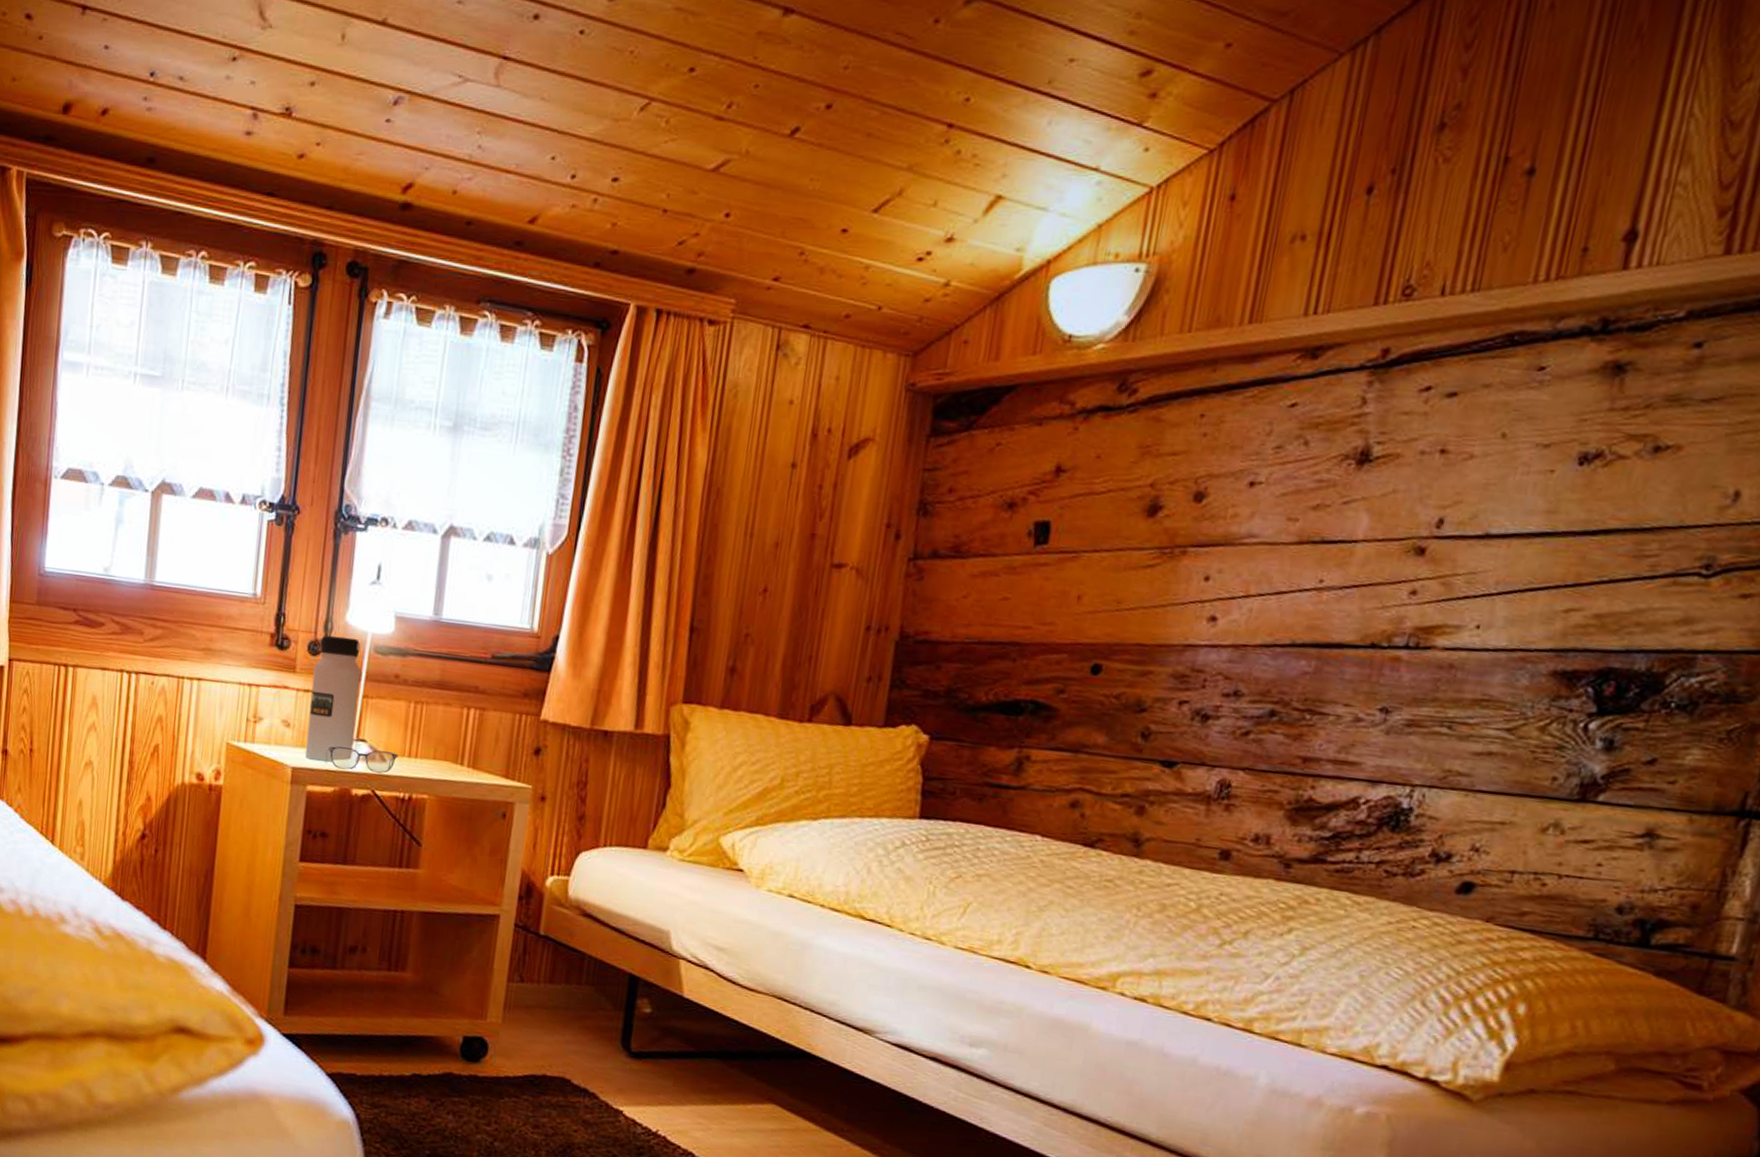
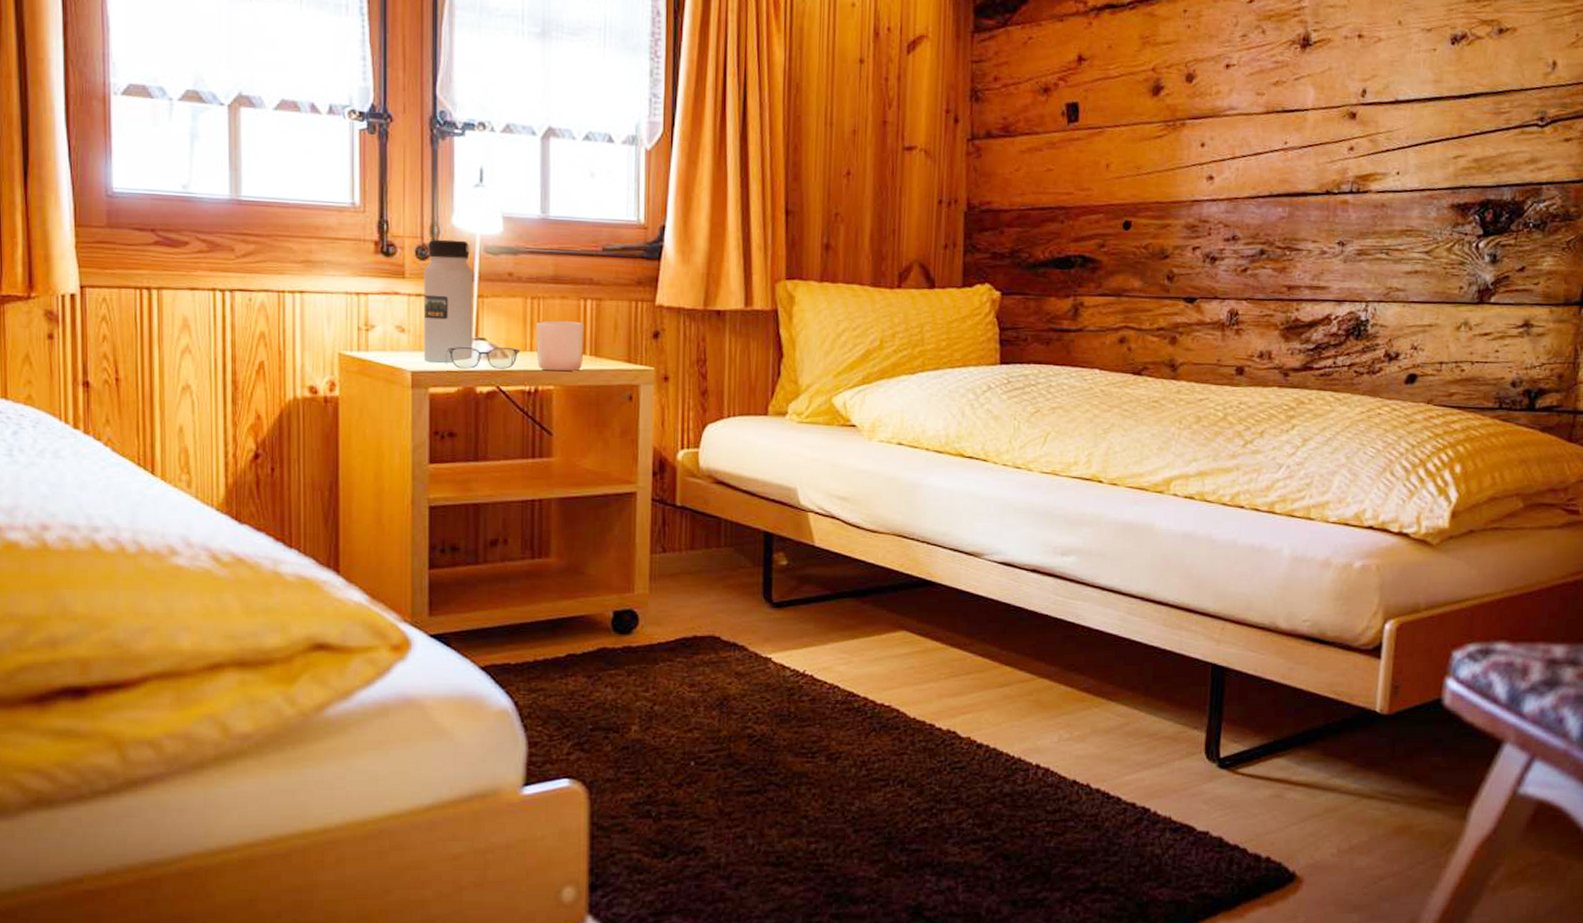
mug: none [414,727,466,782] -> present [536,320,585,372]

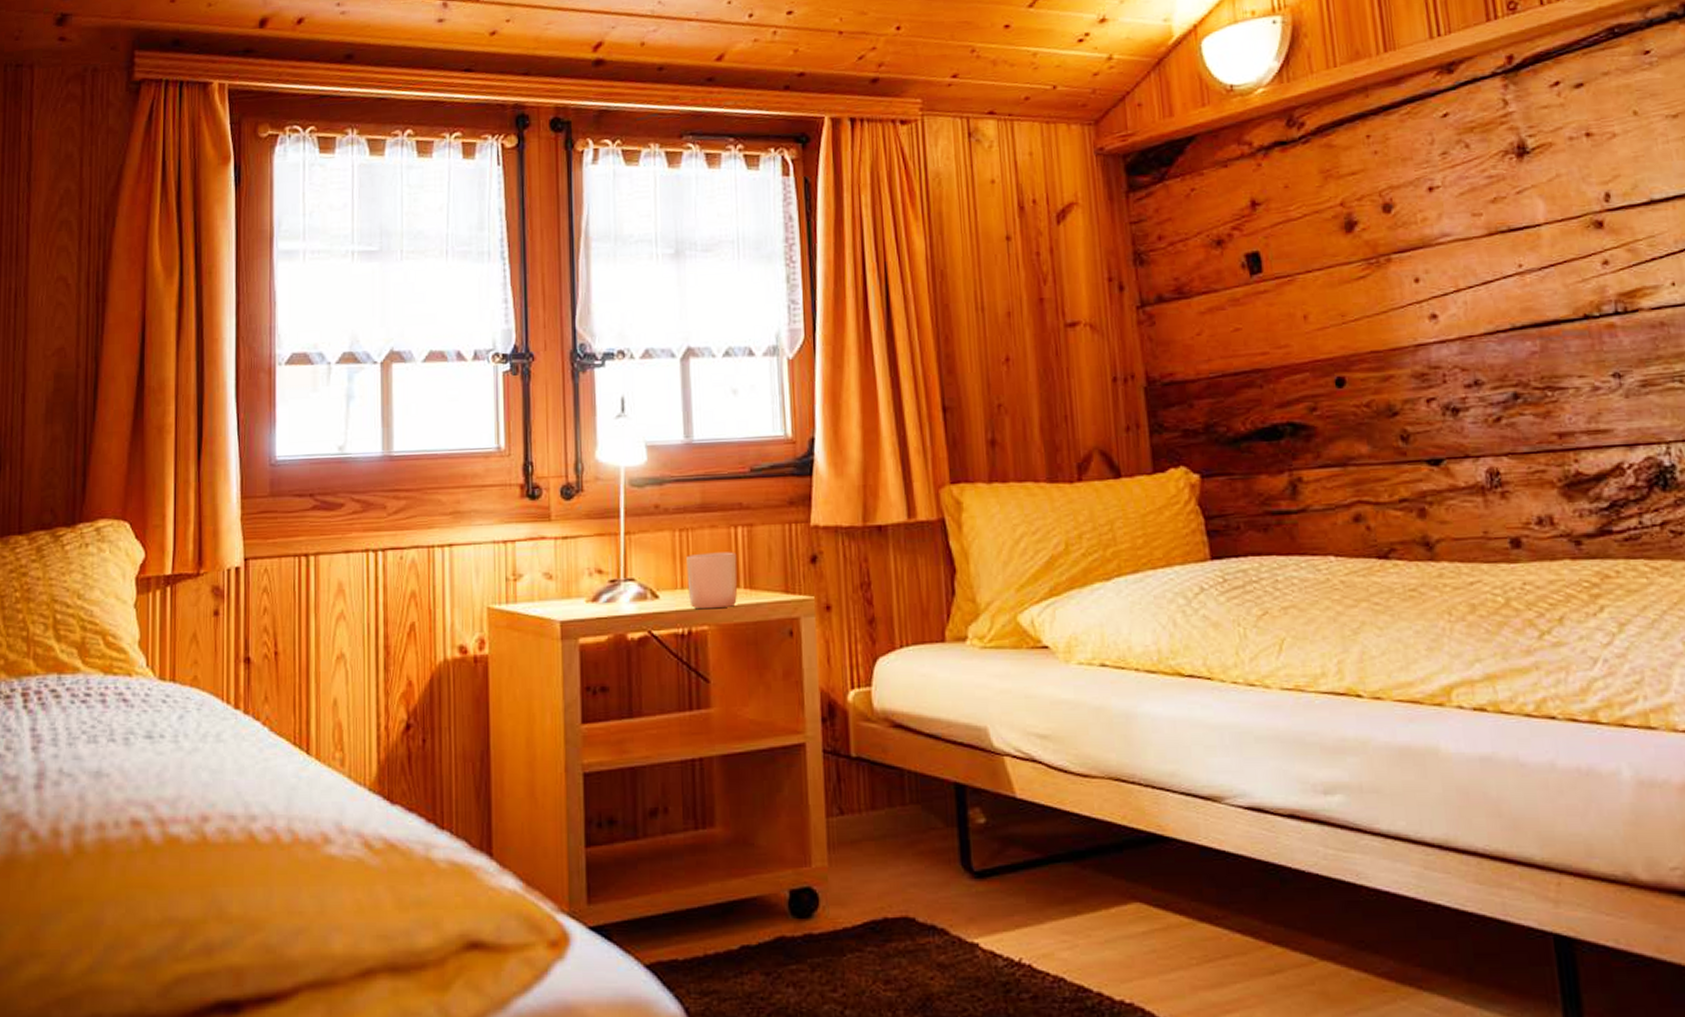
water bottle: present [423,239,474,364] -> none [569,475,622,611]
glasses: present [445,347,520,369] -> none [594,587,670,614]

